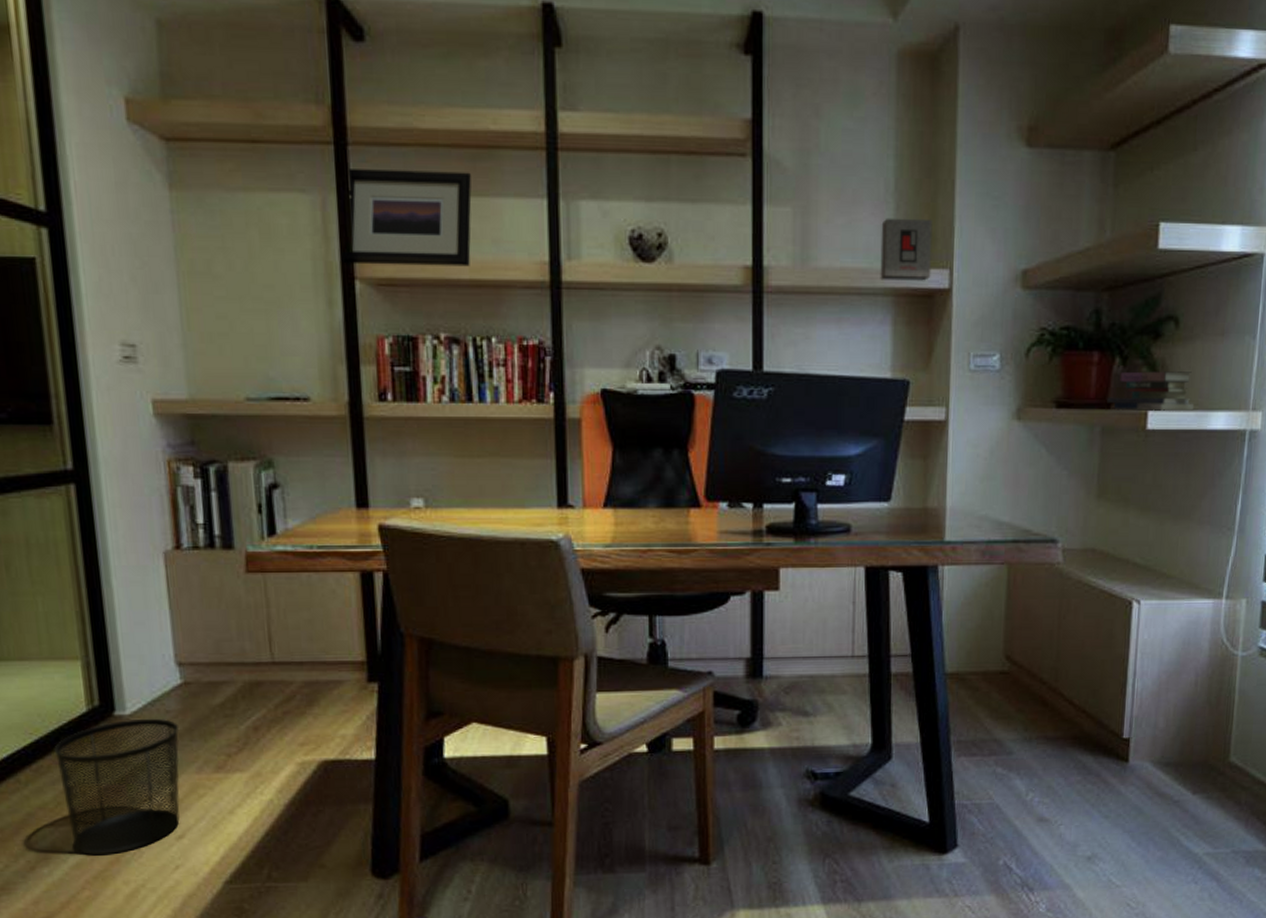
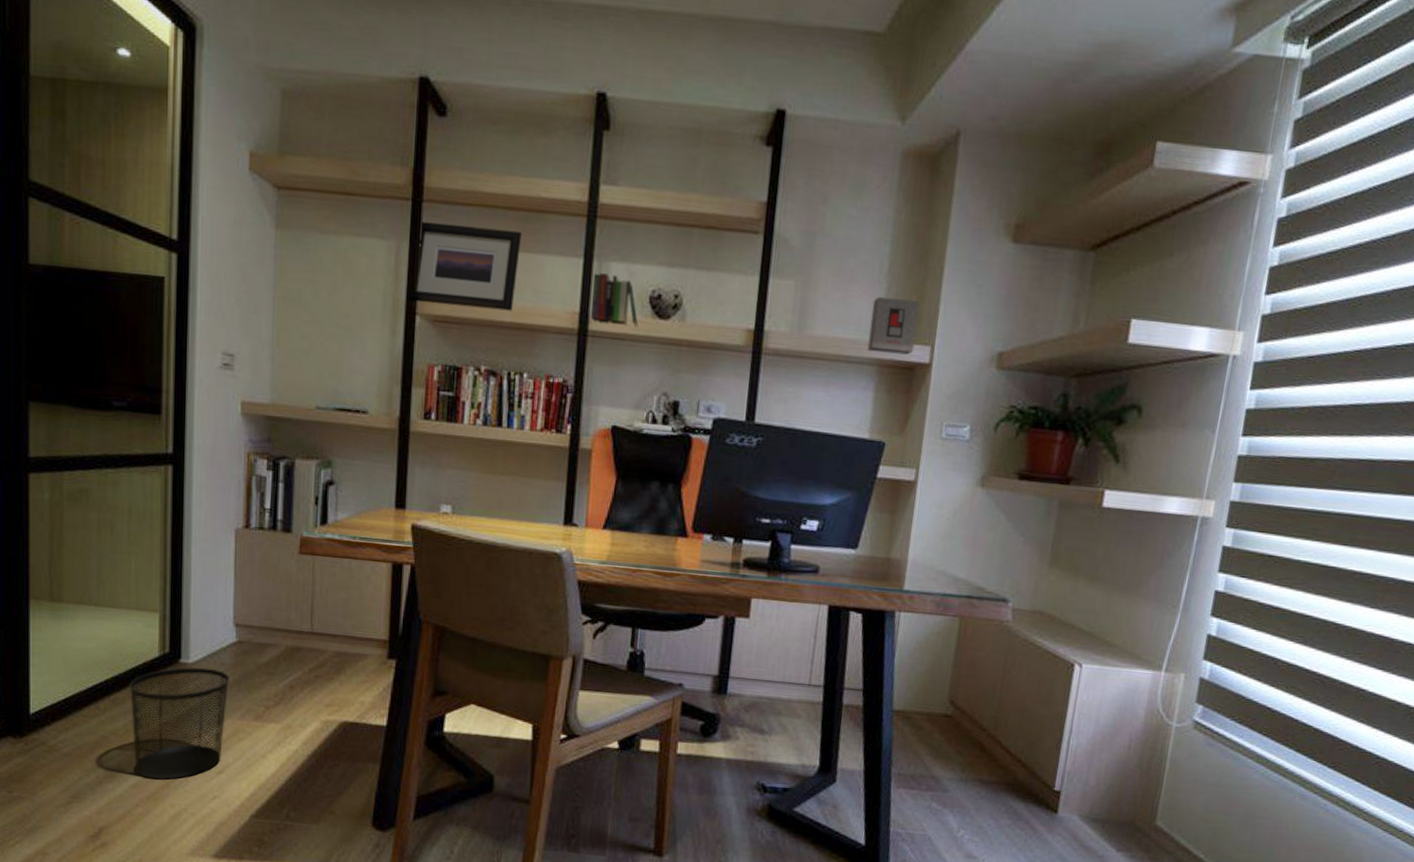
books: none [561,214,620,274] -> present [590,273,639,327]
books: present [1107,371,1195,411] -> none [1066,452,1150,494]

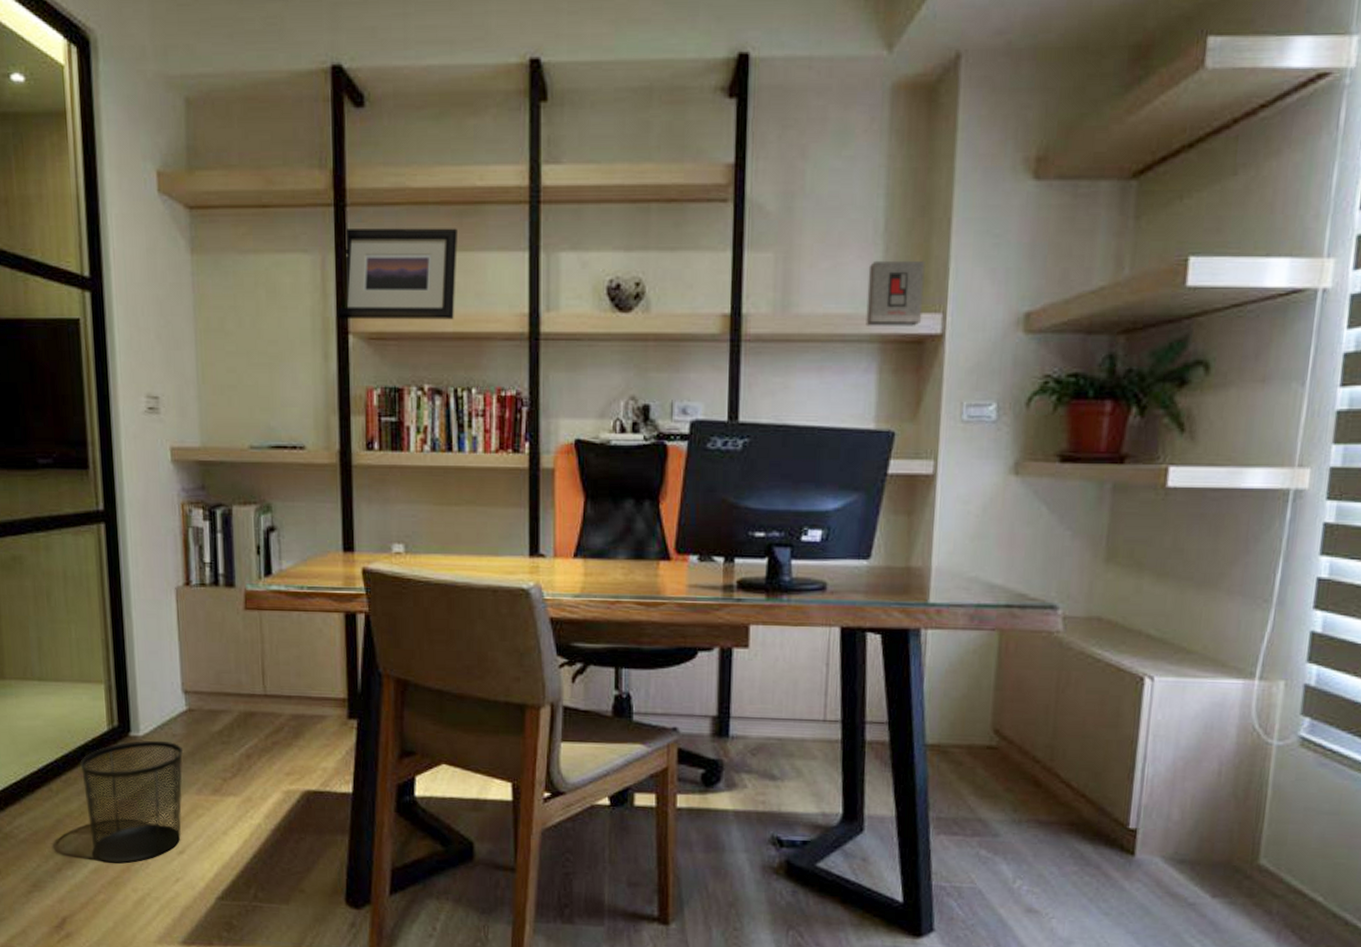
books: present [590,273,639,327] -> none [541,266,597,324]

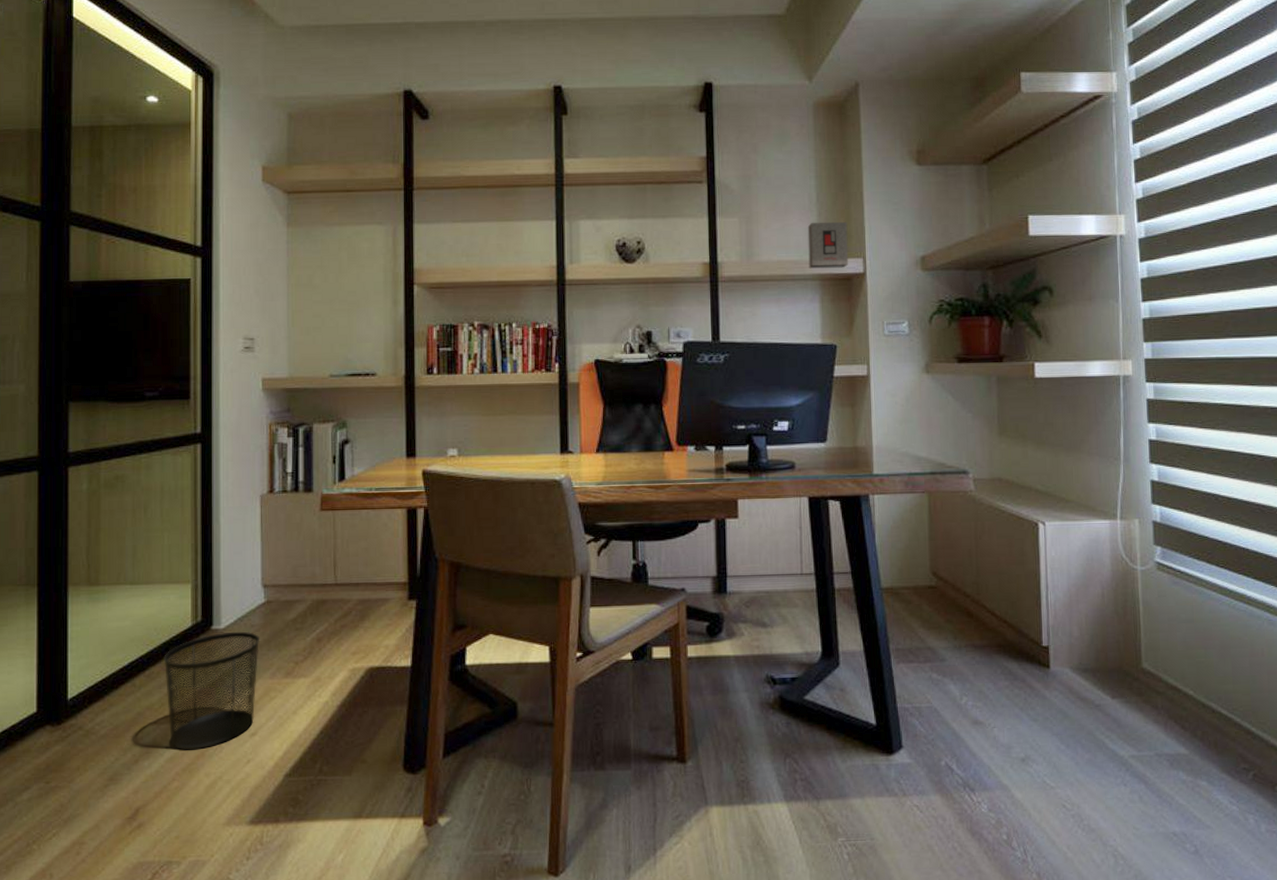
picture frame: present [336,228,458,320] -> none [404,204,501,274]

